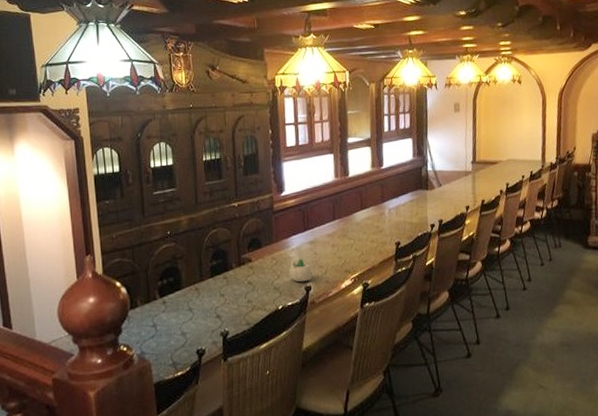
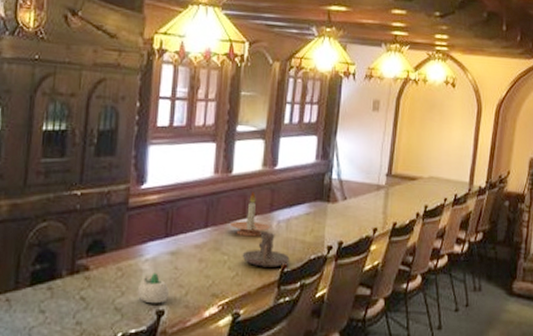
candle holder: none [352,188,384,224] -> present [230,192,270,237]
candle holder: none [364,218,402,246] -> present [242,231,290,267]

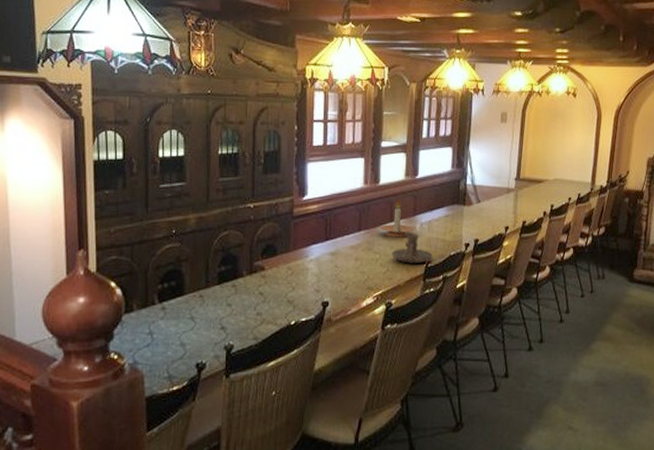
succulent planter: present [137,273,170,304] -> none [305,270,332,297]

